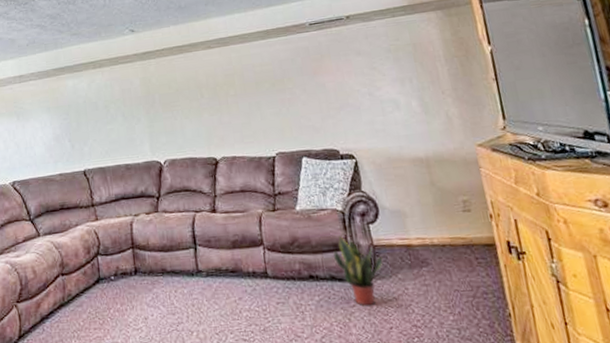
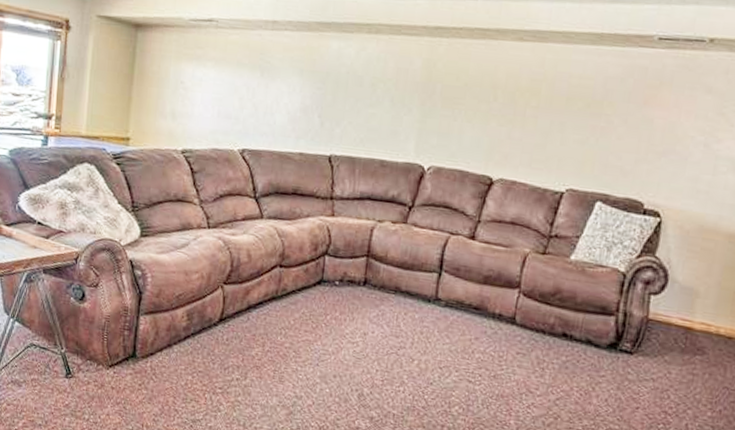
potted plant: present [333,235,383,306] -> none [597,298,654,381]

